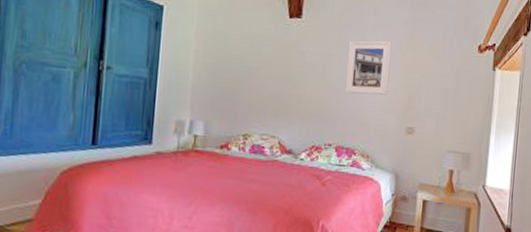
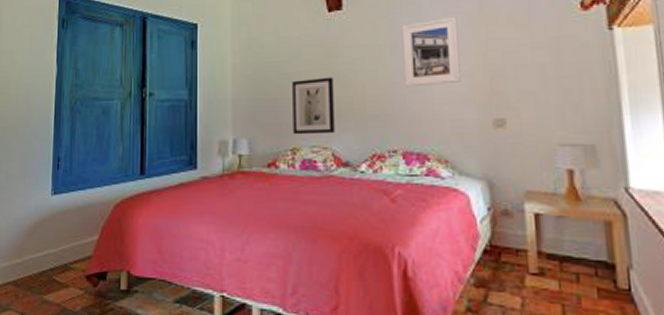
wall art: none [246,74,287,125] -> present [292,77,335,135]

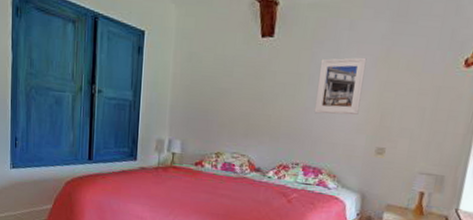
wall art: present [292,77,335,135] -> none [219,95,258,144]

